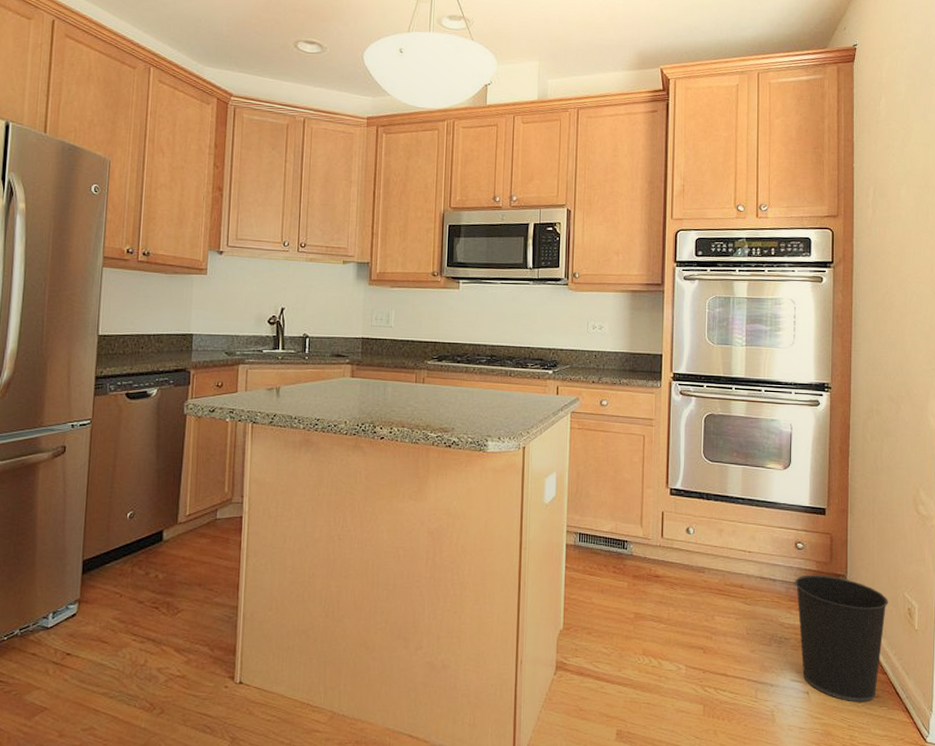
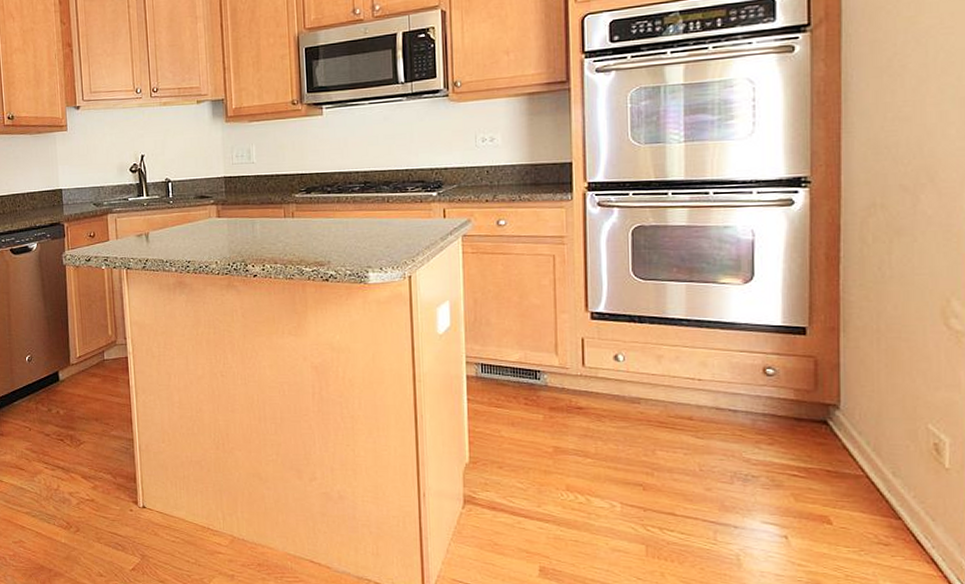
wastebasket: present [795,574,888,702] -> none [764,404,903,551]

